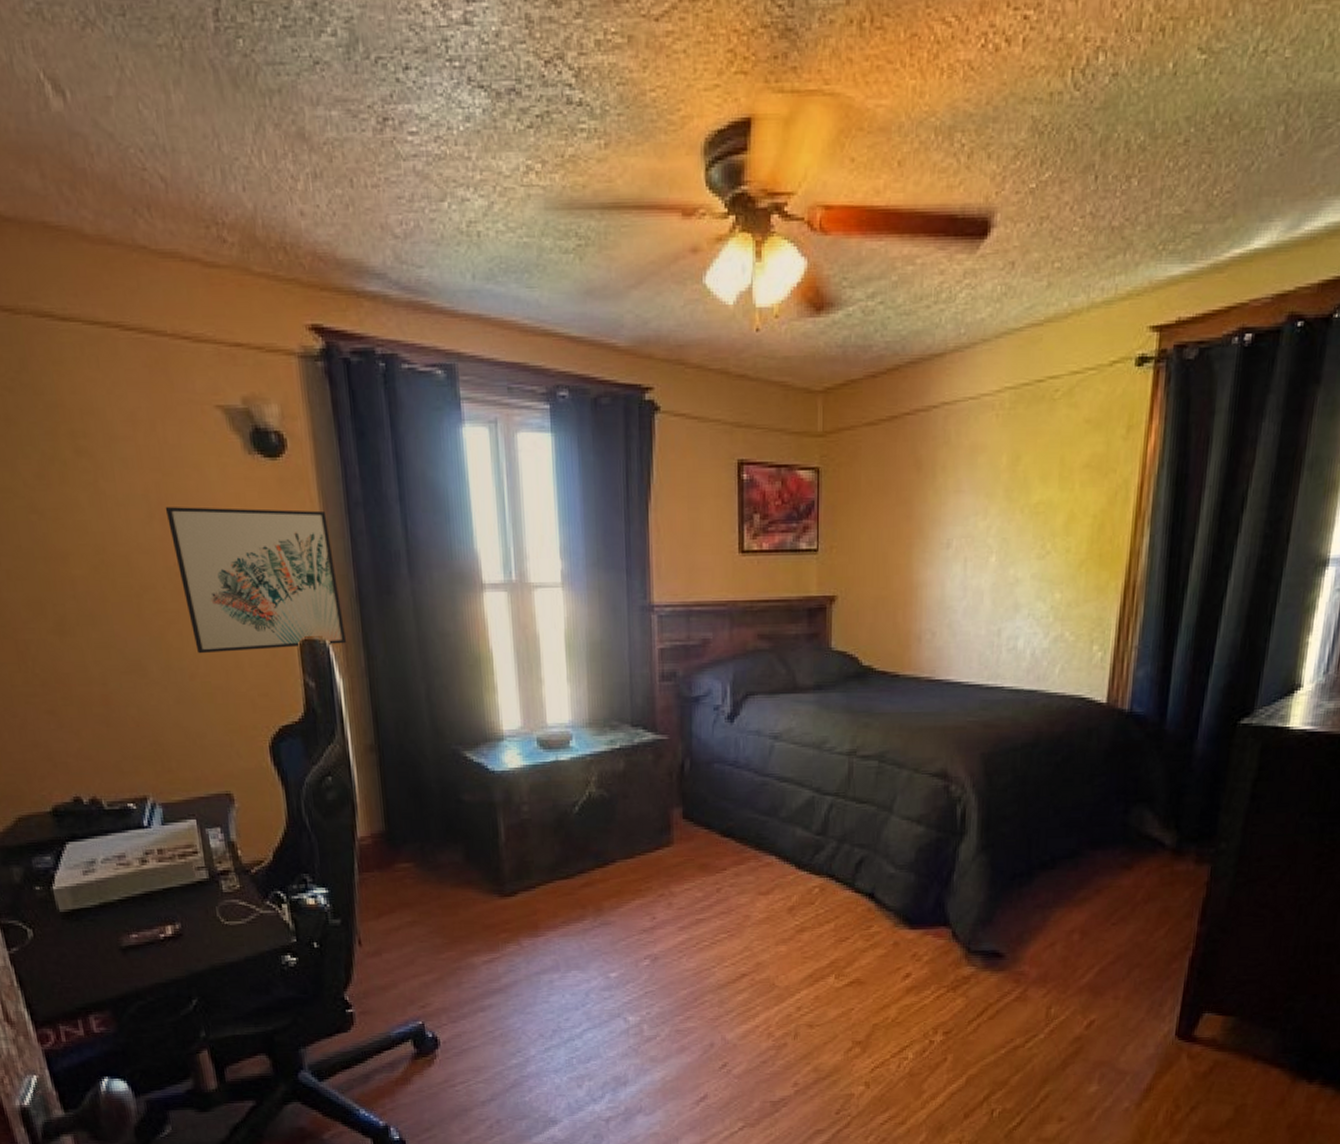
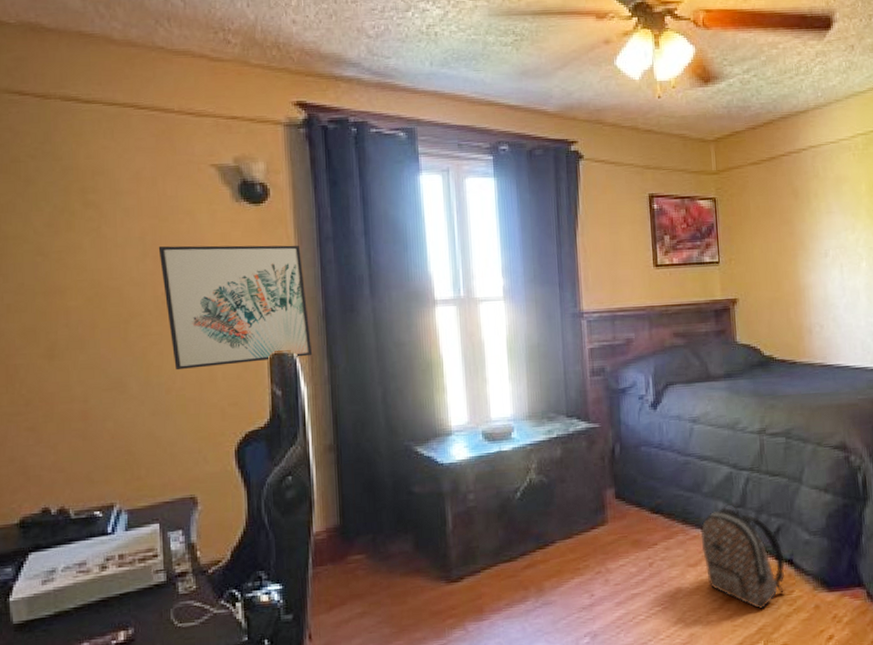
backpack: none [774,829,865,943] -> present [700,502,785,610]

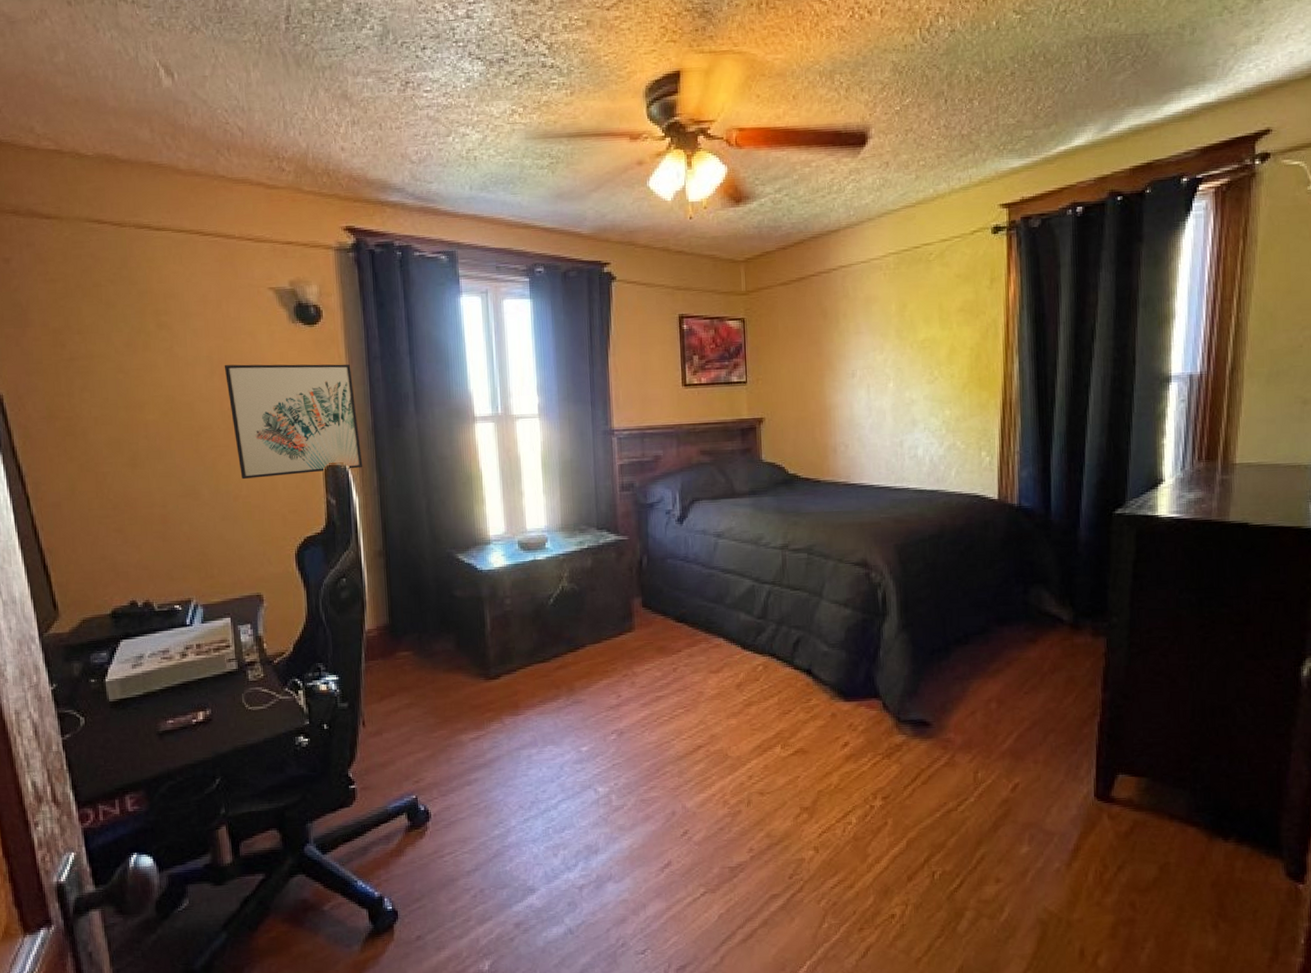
backpack: present [700,502,785,610] -> none [722,613,803,716]

